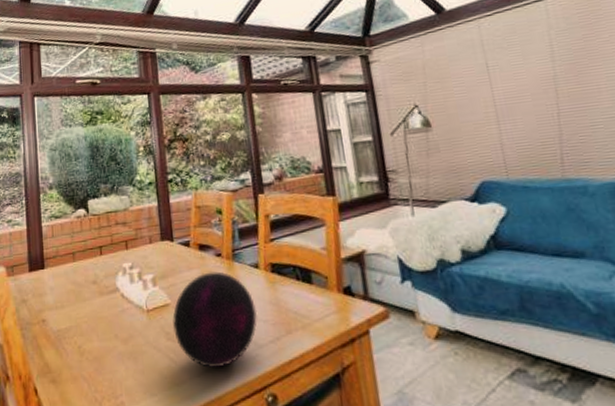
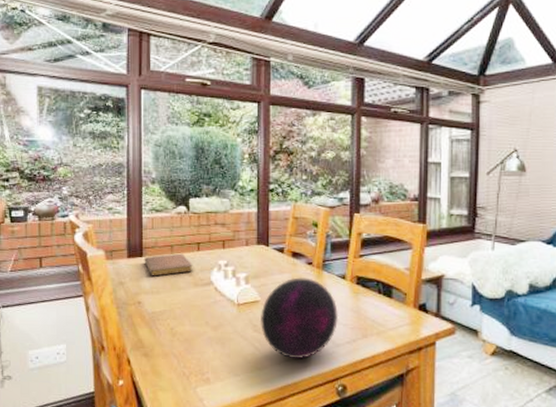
notebook: none [46,260,97,290] -> present [144,253,193,277]

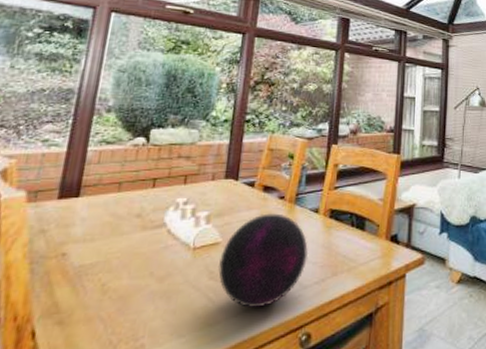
notebook: present [144,253,193,277] -> none [80,191,144,221]

